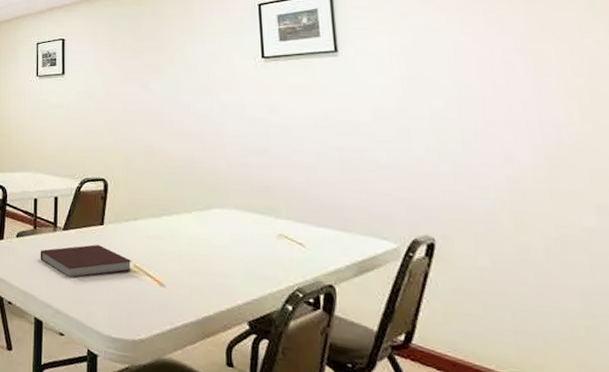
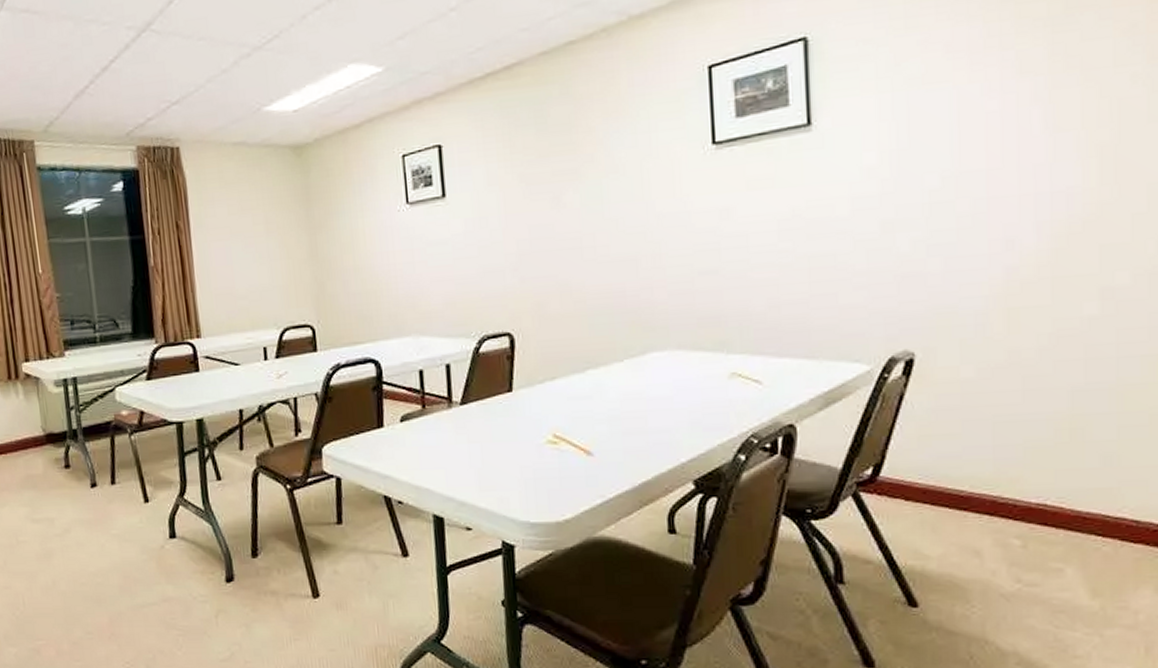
notebook: present [40,244,132,278] -> none [433,416,552,462]

